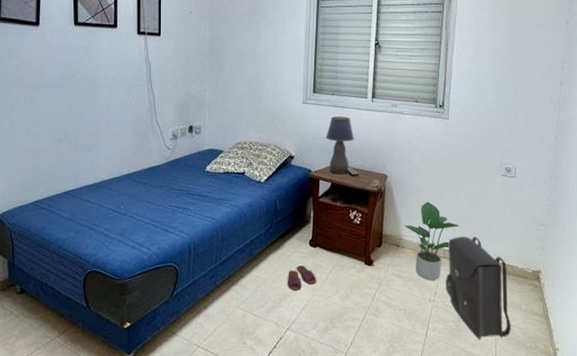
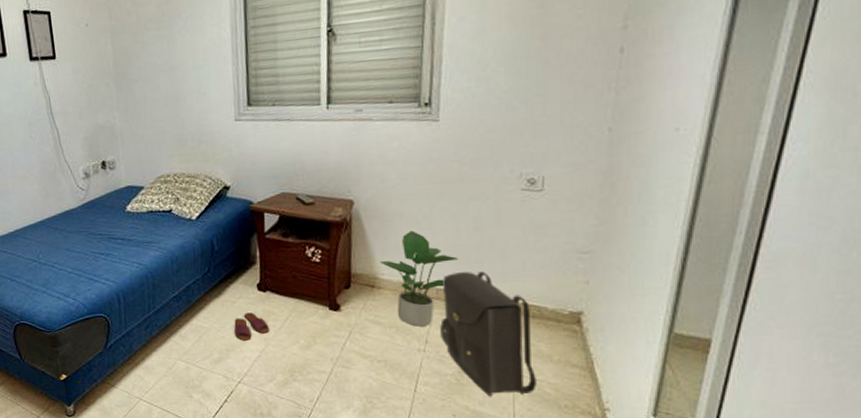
table lamp: present [326,116,355,175] -> none [268,131,306,205]

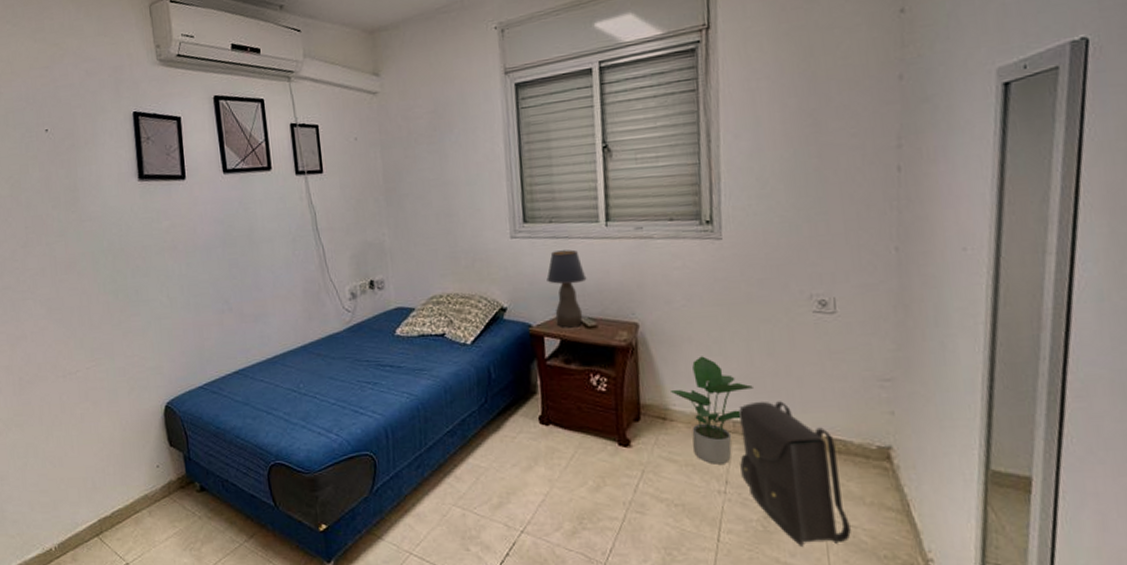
slippers: present [234,312,269,341] -> none [515,449,554,482]
table lamp: none [268,131,306,205] -> present [546,249,587,328]

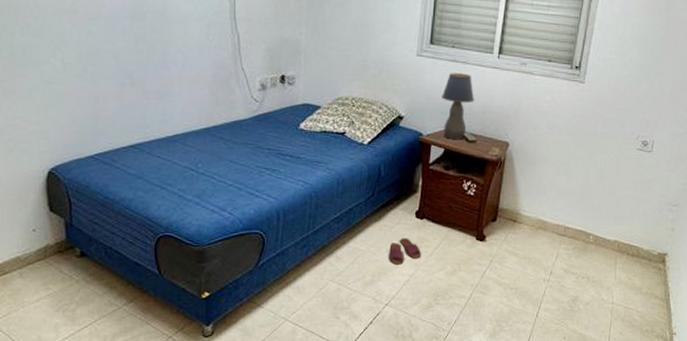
slippers: none [515,449,554,482] -> present [389,238,421,265]
potted plant: present [671,356,753,465] -> none [524,174,584,259]
backpack: present [739,401,851,546] -> none [562,213,631,322]

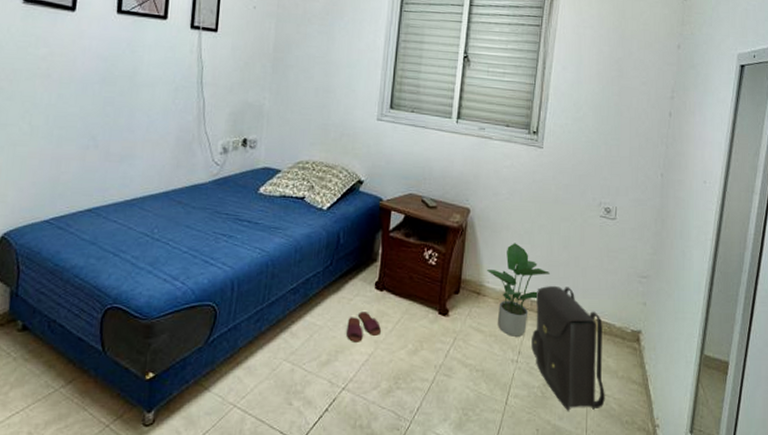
table lamp: present [441,73,475,140] -> none [401,137,435,206]
potted plant: none [524,174,584,259] -> present [487,243,550,337]
backpack: none [562,213,631,322] -> present [531,285,605,411]

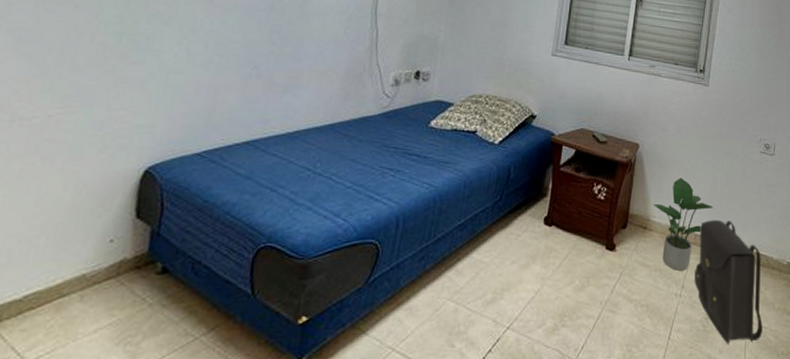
slippers: present [347,312,381,342] -> none [513,248,548,279]

